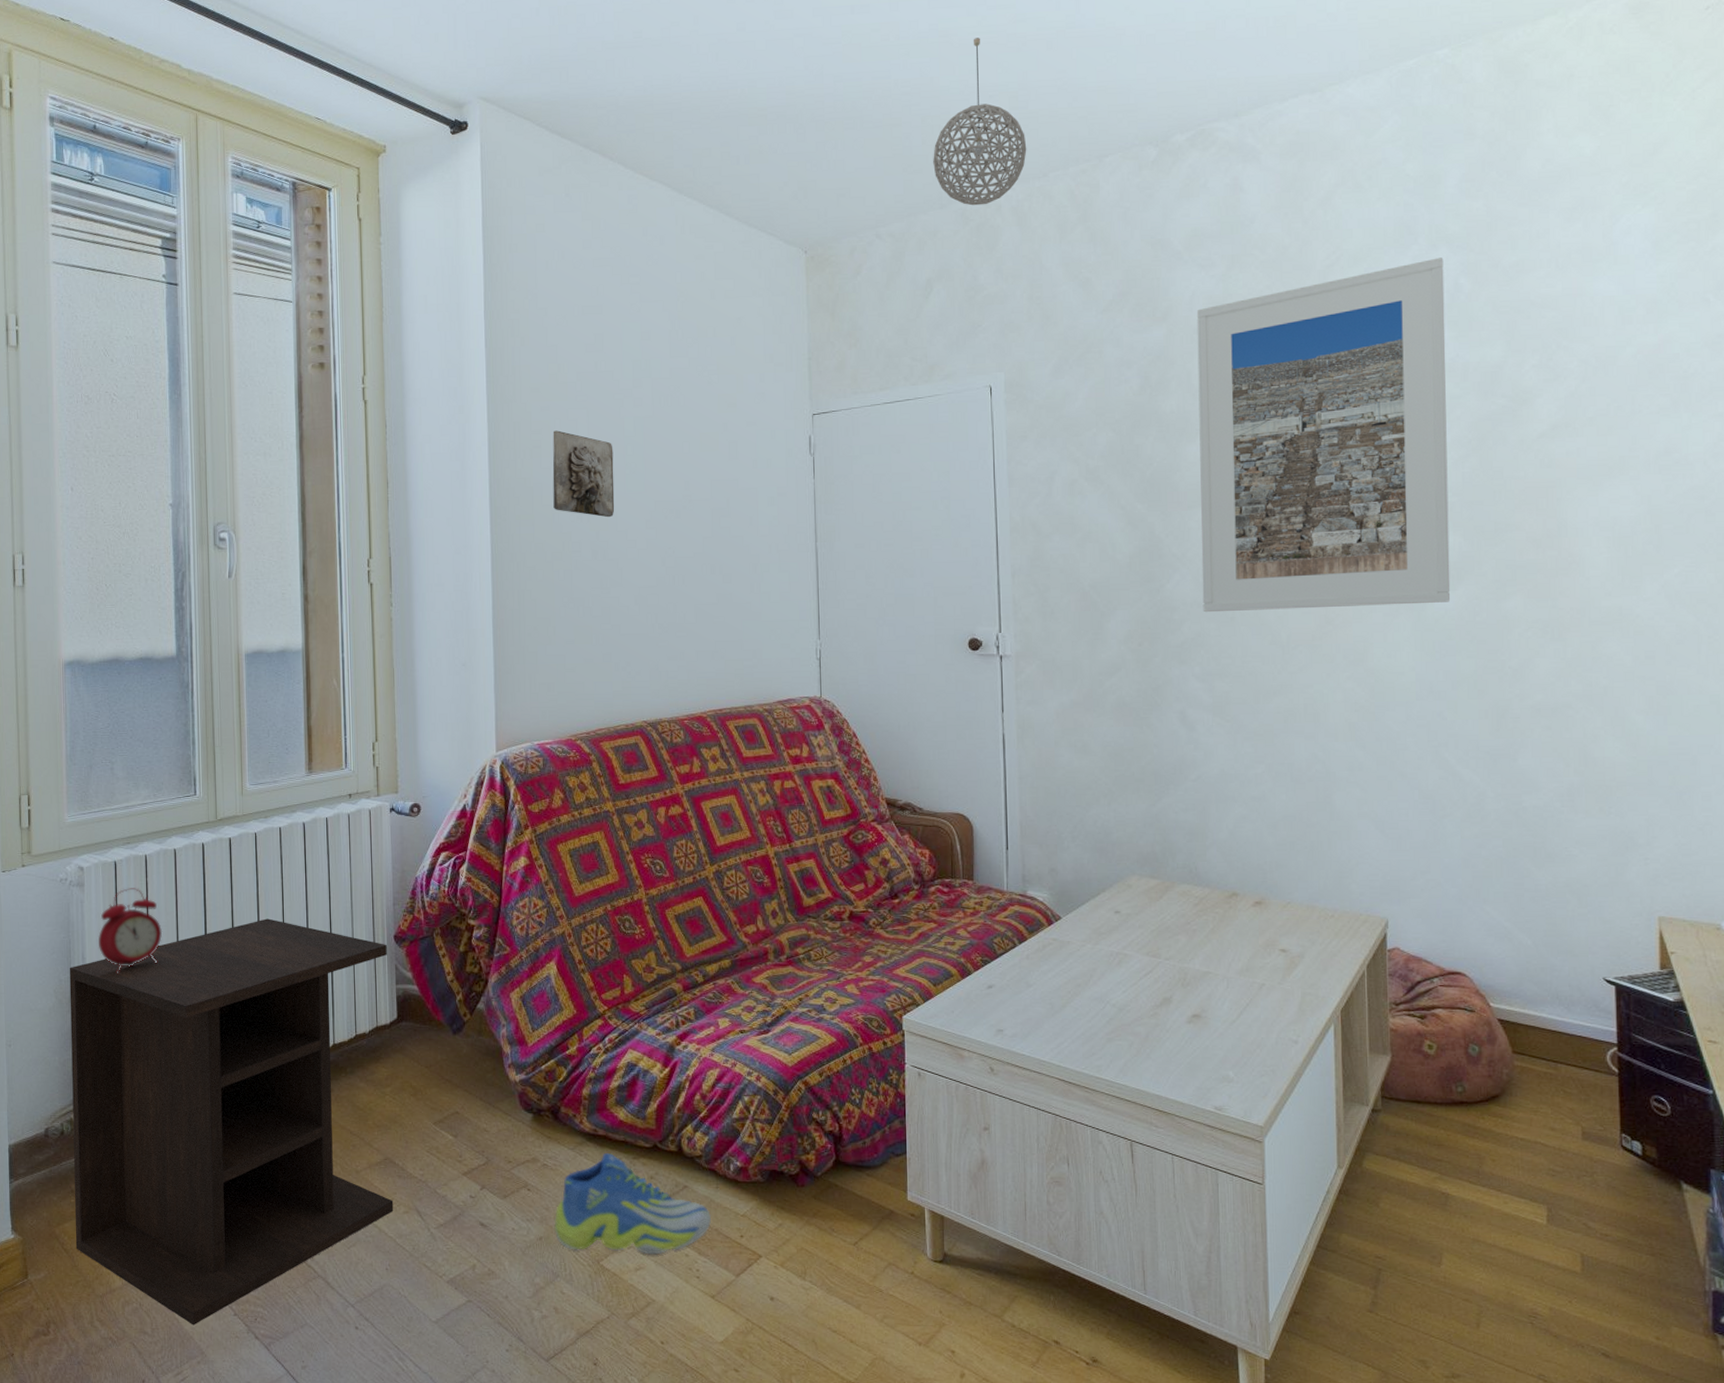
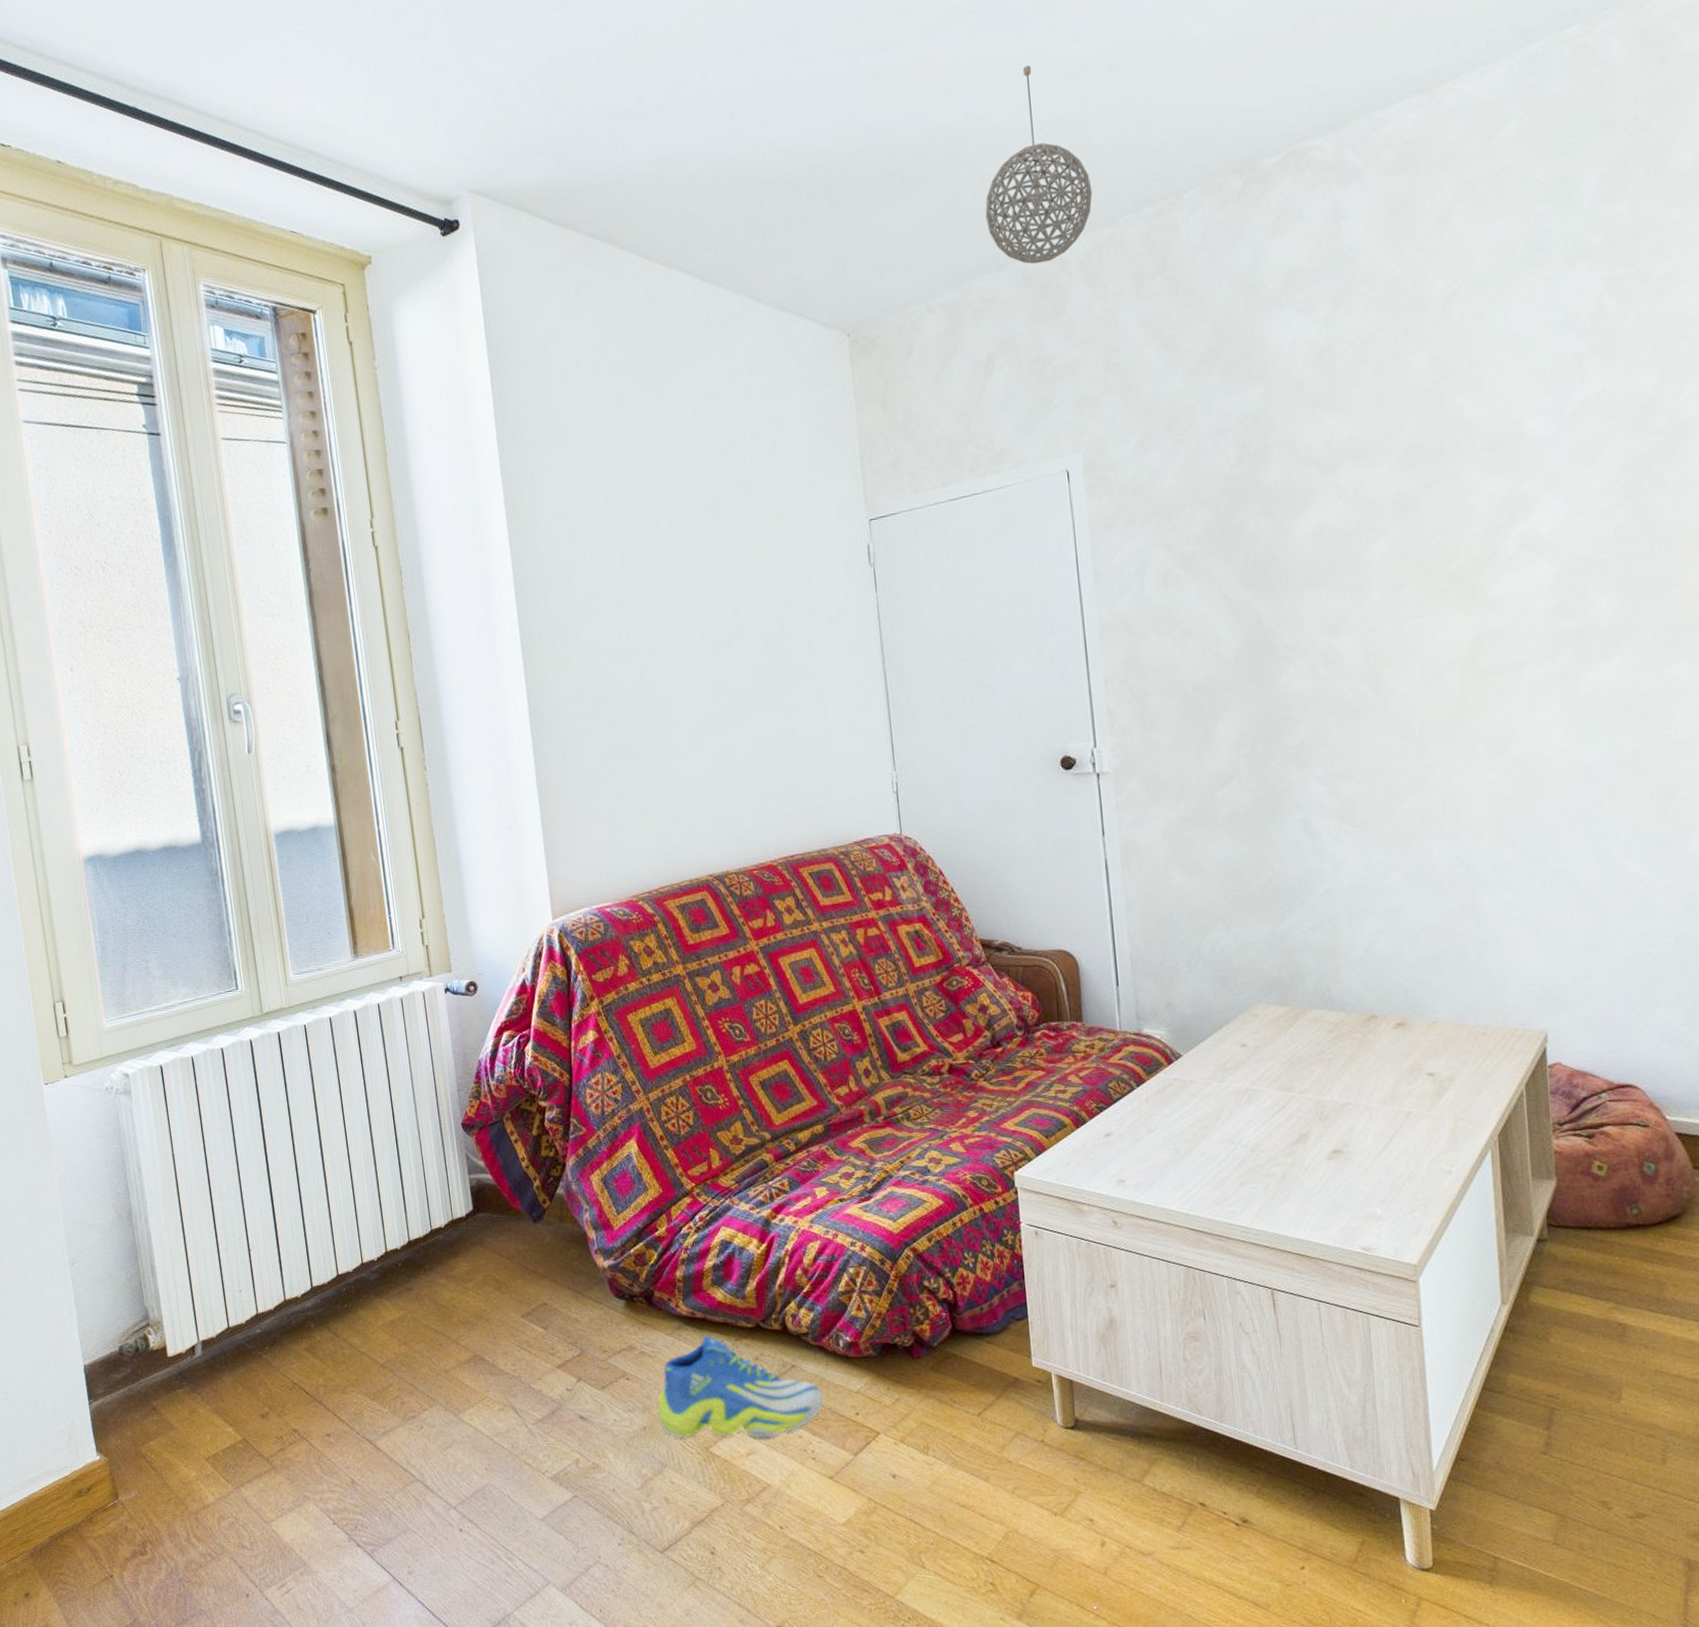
nightstand: present [69,918,394,1325] -> none [125,1114,488,1537]
alarm clock: present [98,888,163,973] -> none [152,1091,219,1182]
wall relief: present [552,430,615,518] -> none [583,561,659,655]
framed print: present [1196,257,1451,613] -> none [1298,275,1606,708]

